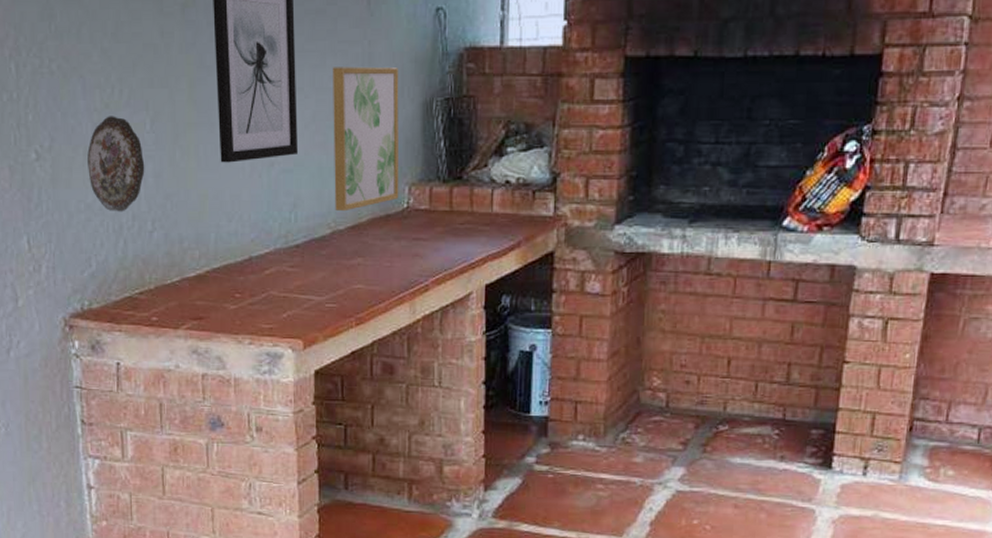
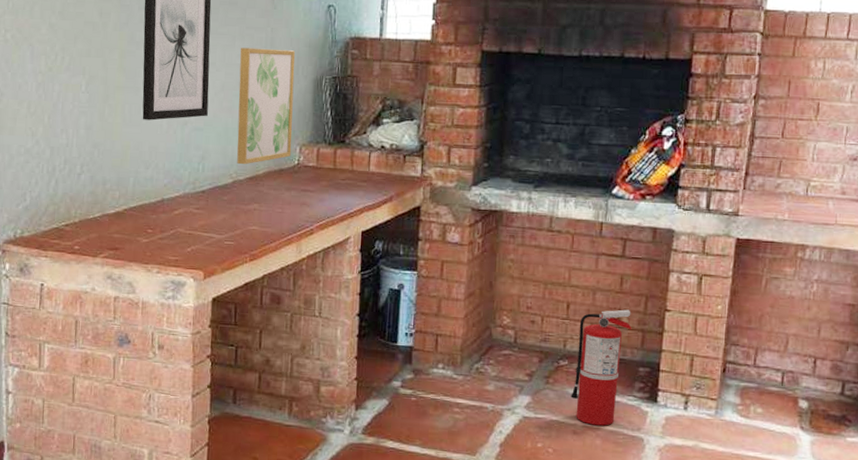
decorative plate: present [87,116,145,212] -> none [30,77,79,157]
fire extinguisher: none [731,363,804,498] -> present [571,309,632,426]

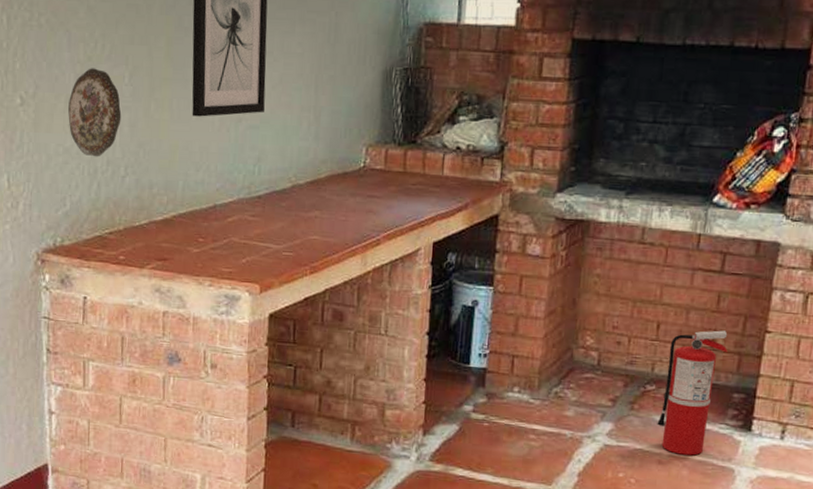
decorative plate: none [30,77,79,157] -> present [68,68,122,157]
wall art: present [237,47,295,165] -> none [296,34,362,168]

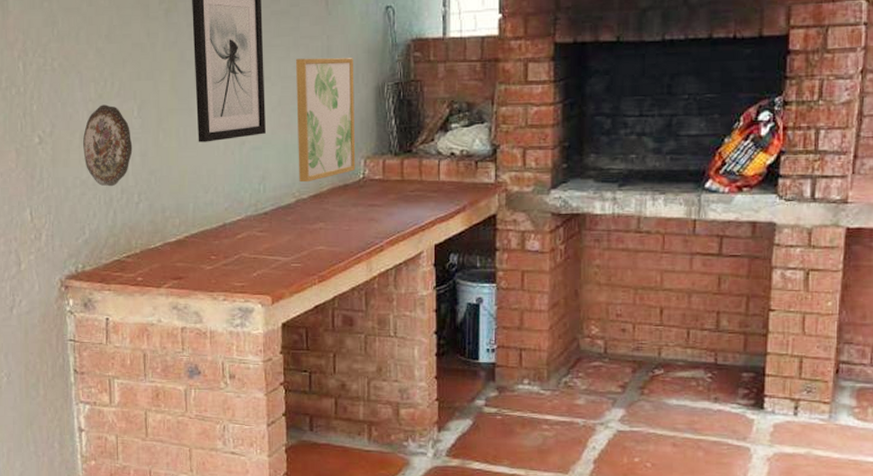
wall art: none [296,34,362,168] -> present [296,57,356,183]
fire extinguisher: present [657,330,728,456] -> none [668,312,733,437]

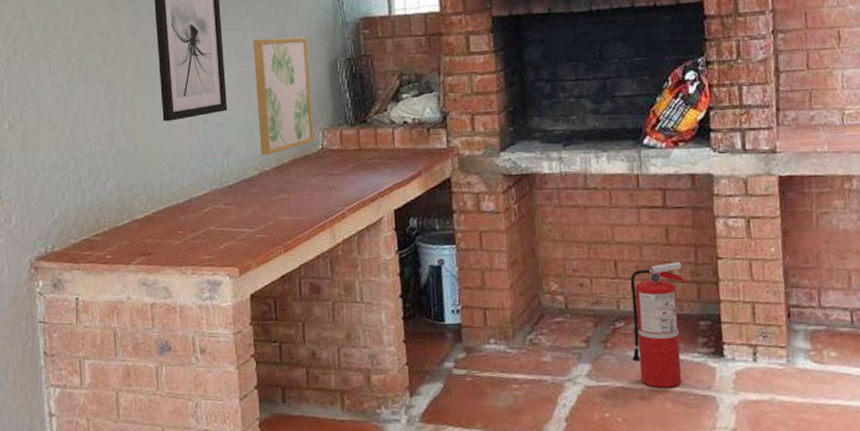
decorative plate: present [83,104,133,187] -> none [52,89,100,168]
fire extinguisher: none [668,312,733,437] -> present [630,262,685,388]

